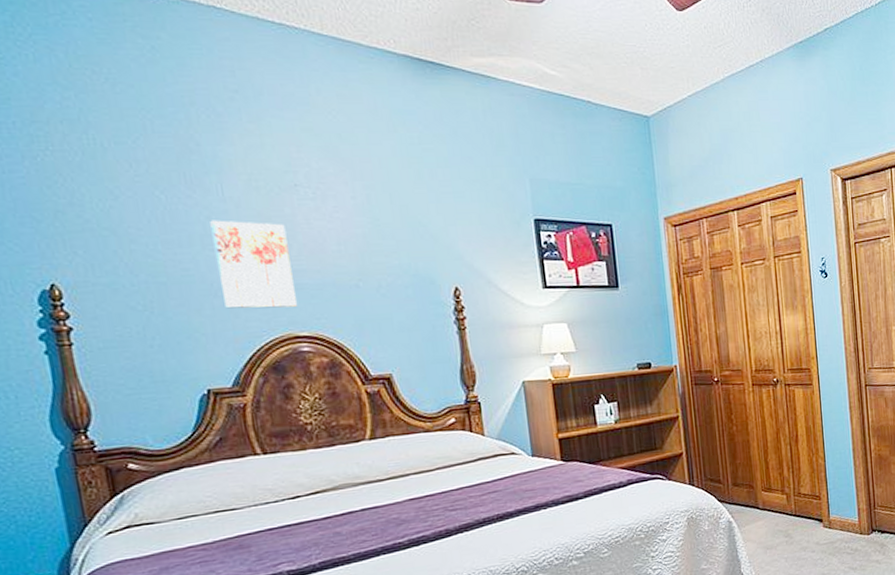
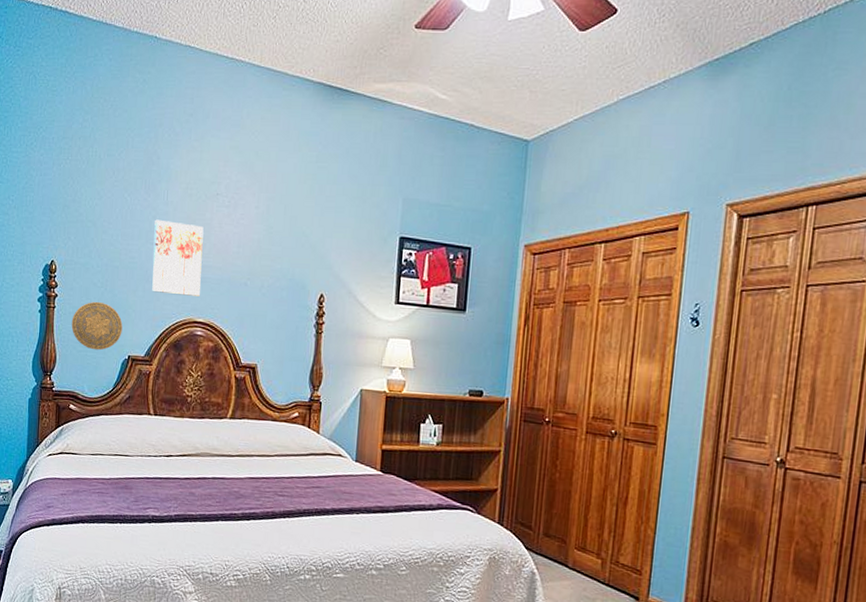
decorative plate: none [104,329,191,391] -> present [71,301,123,351]

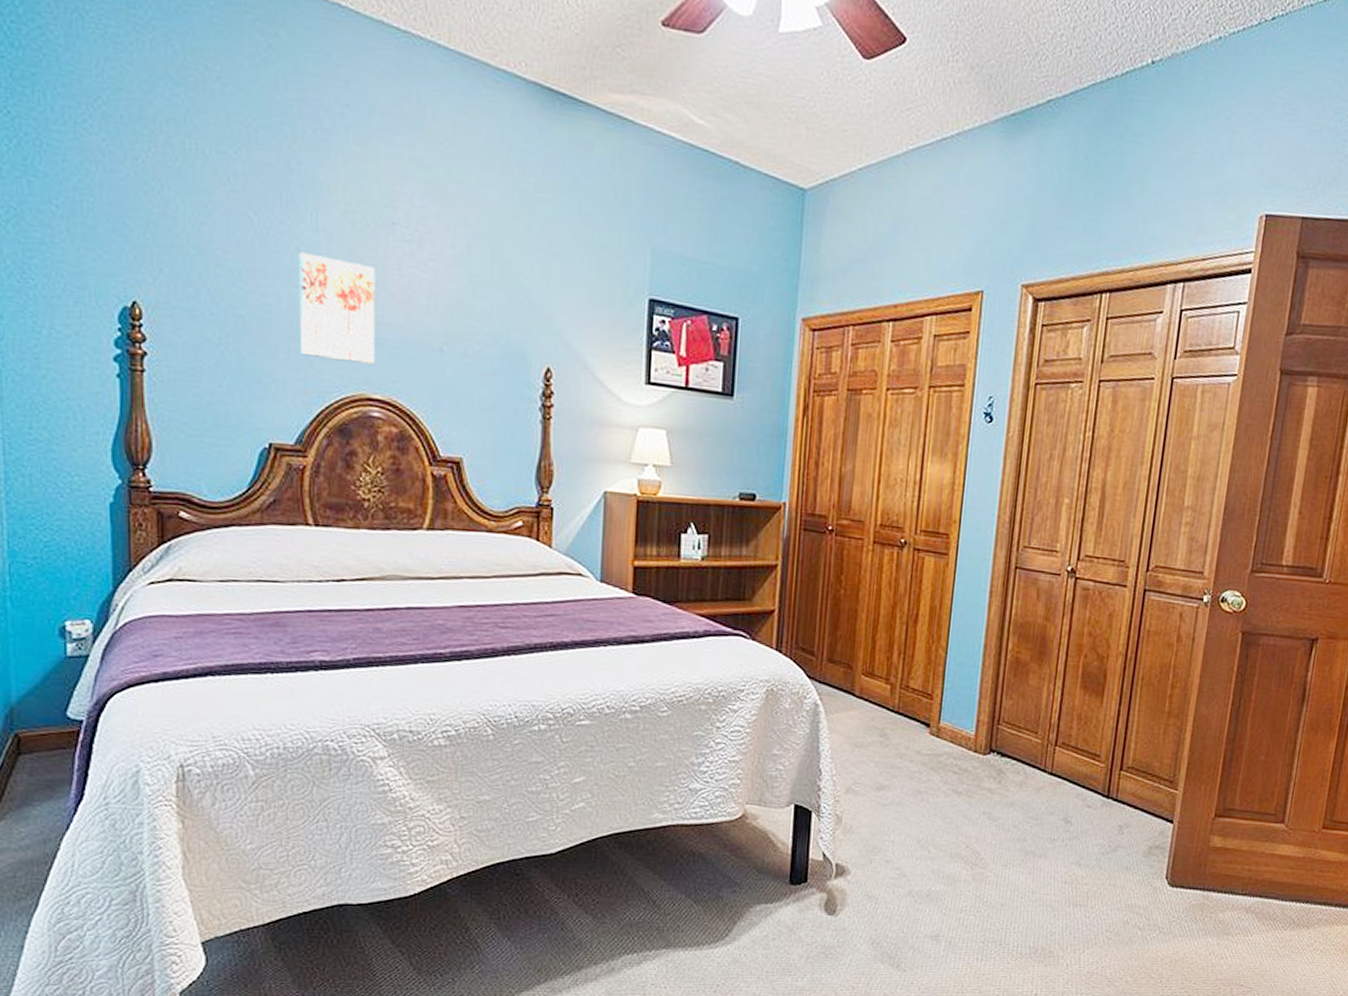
decorative plate: present [71,301,123,351] -> none [173,364,257,435]

